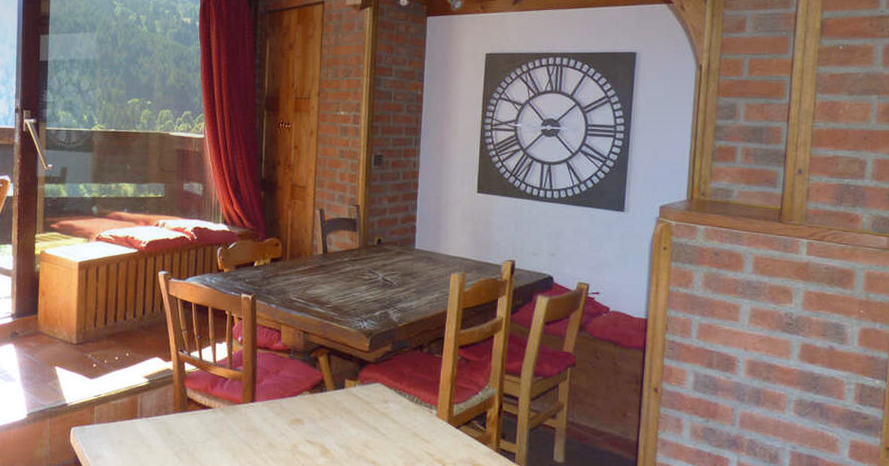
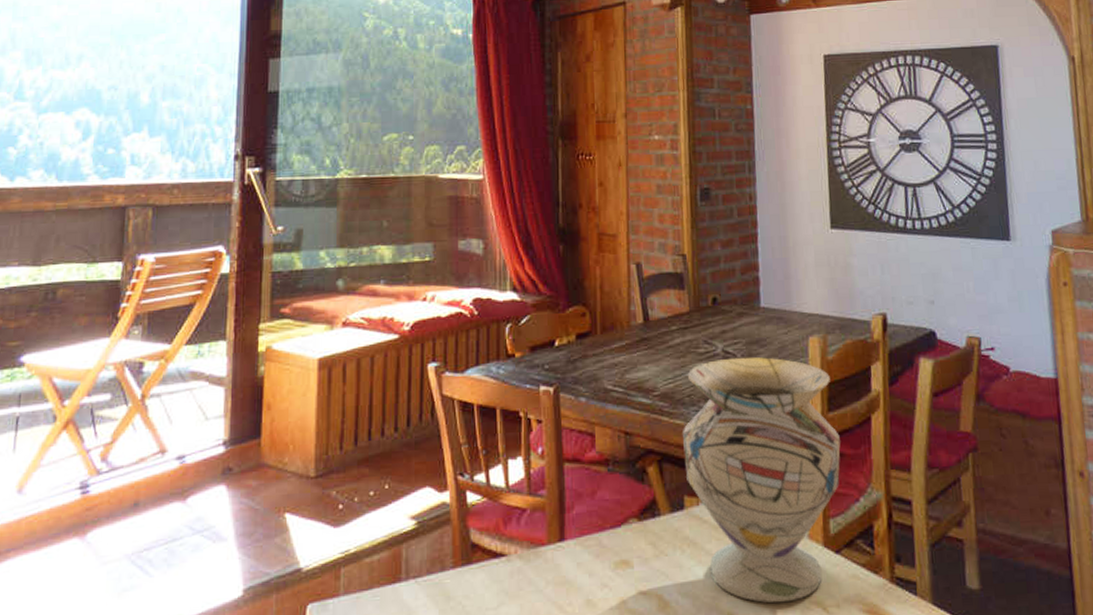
decorative vase: none [346,284,468,458] -> present [681,357,841,604]

